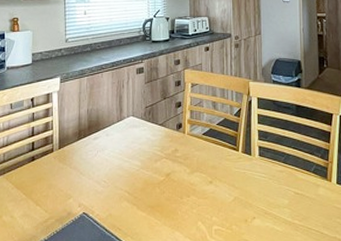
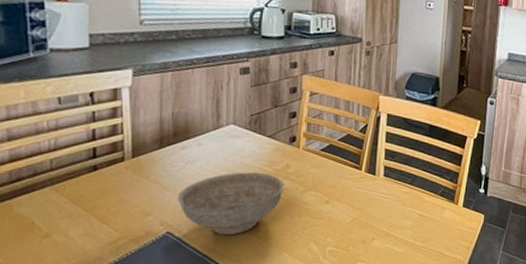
decorative bowl: none [91,157,174,214] -> present [177,172,284,234]

